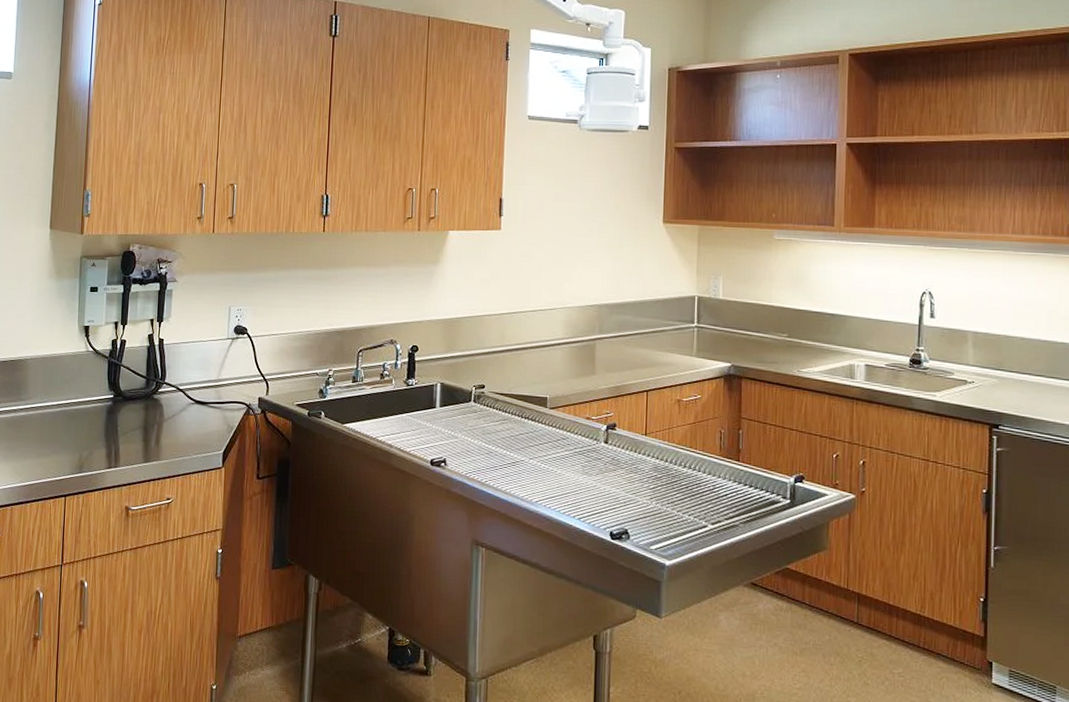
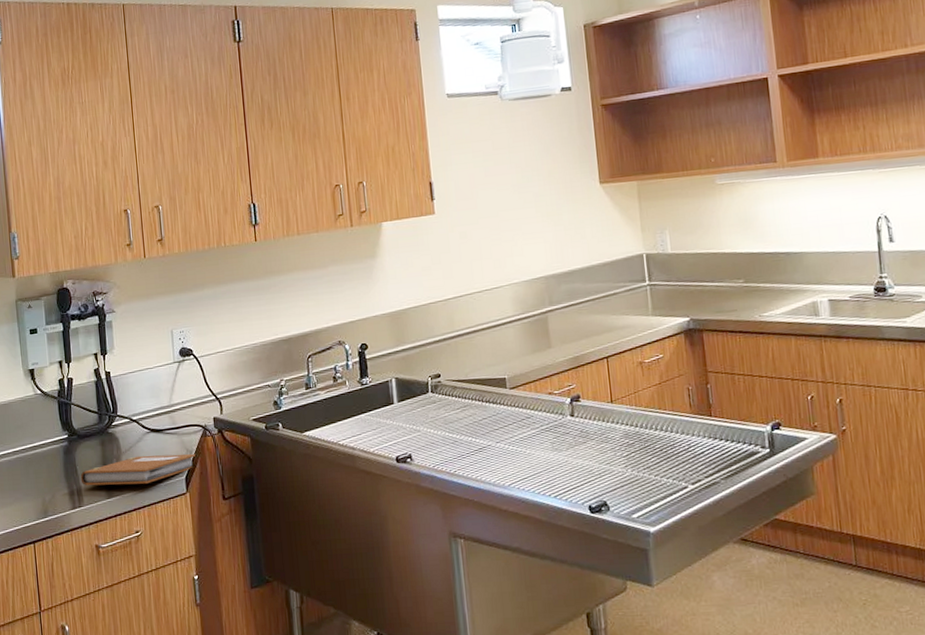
notebook: none [120,425,236,453] -> present [80,454,195,486]

